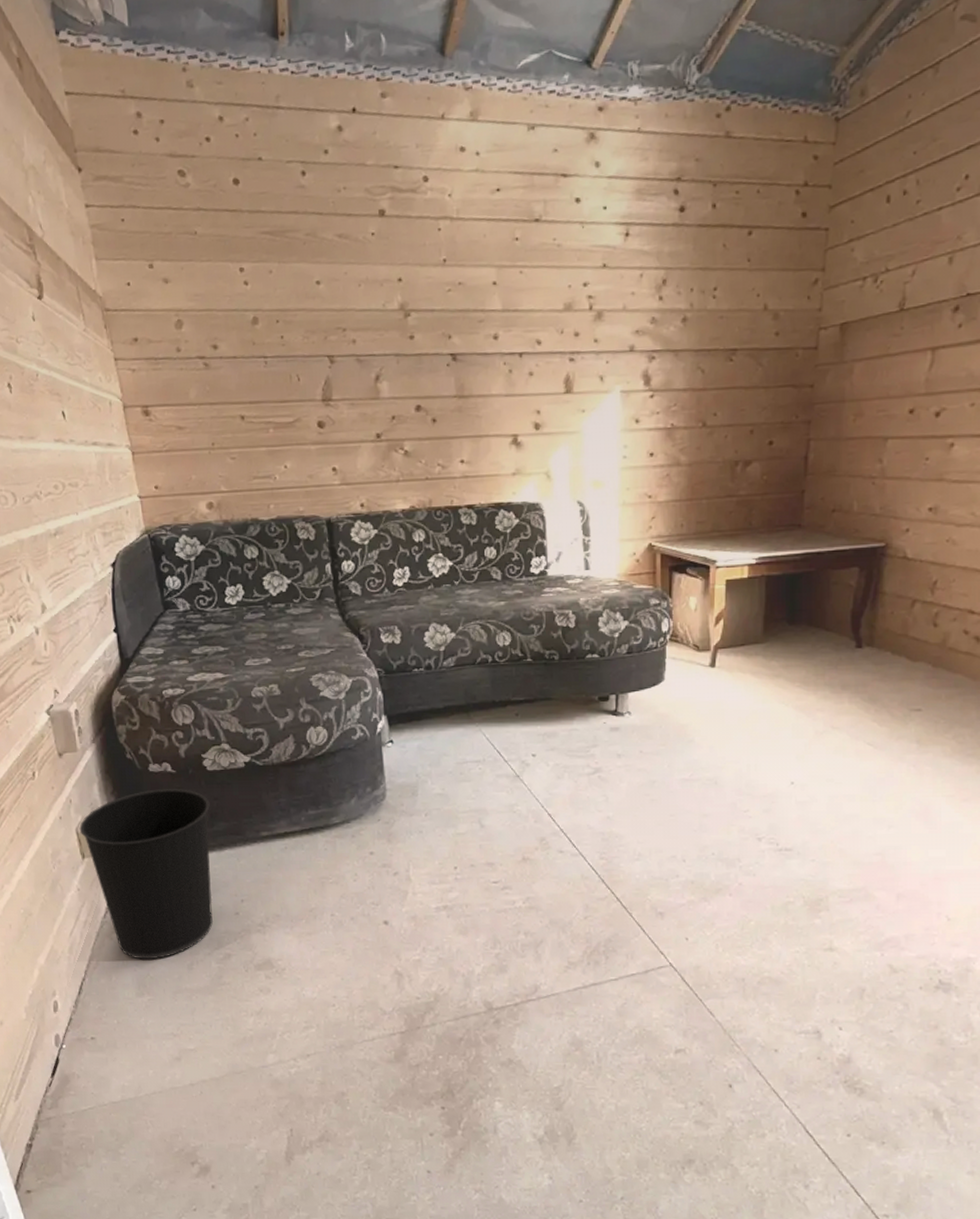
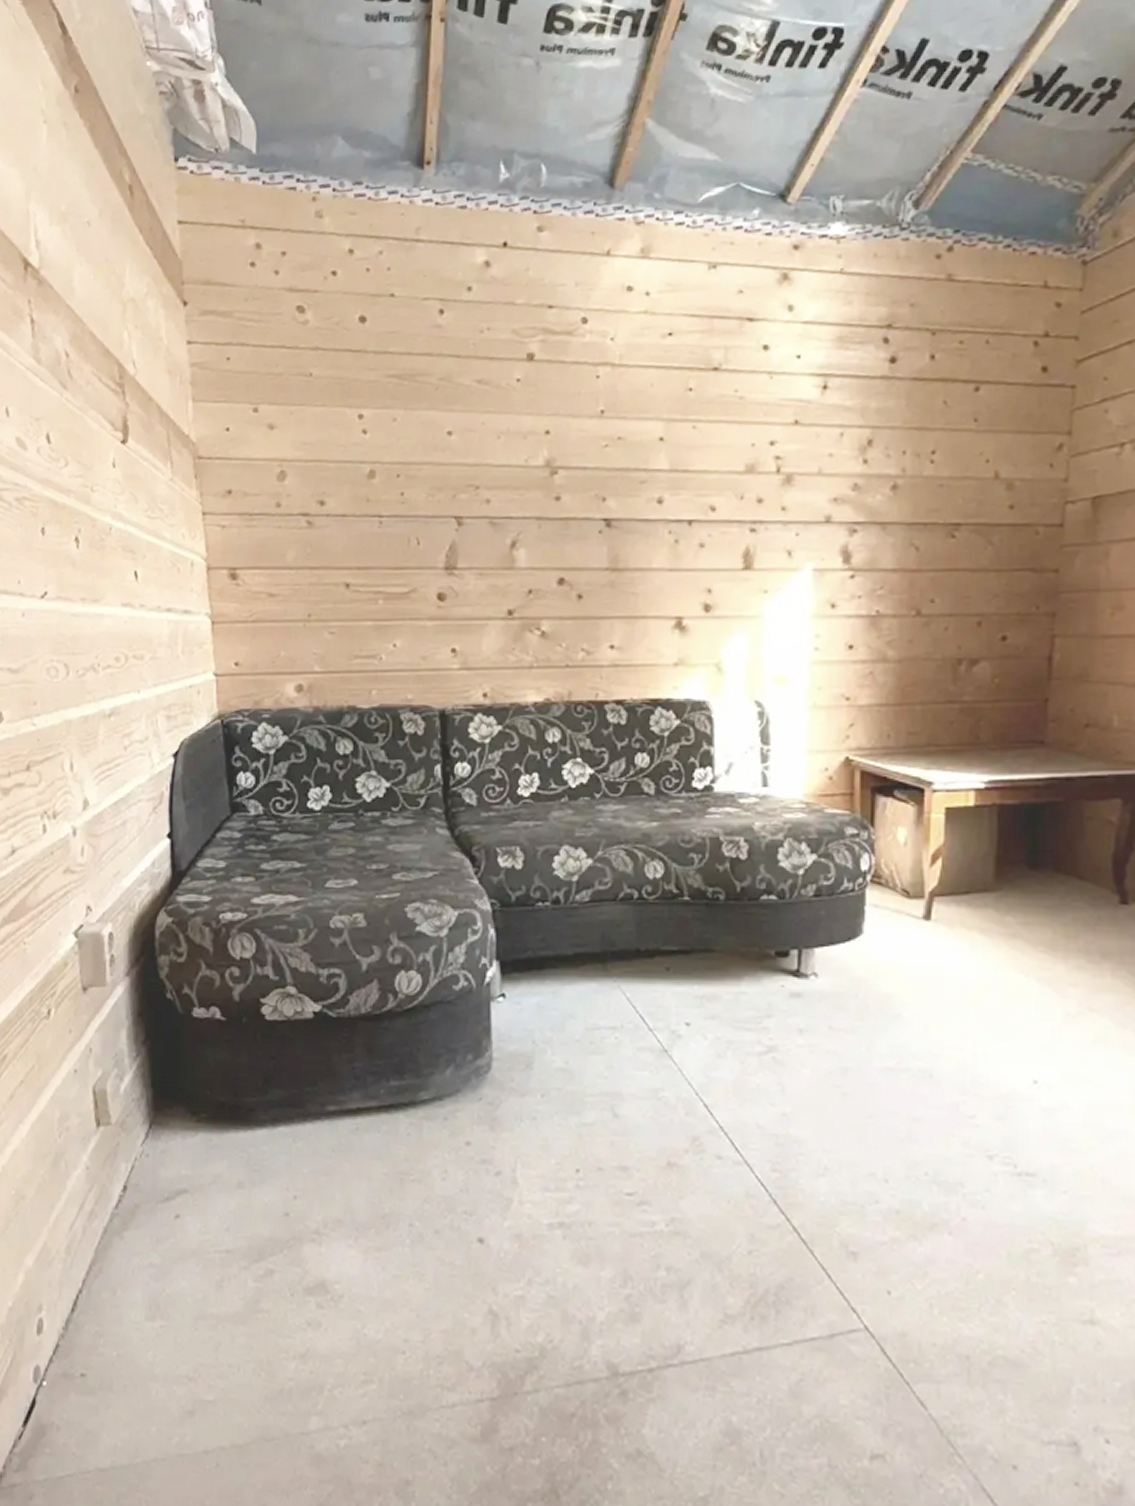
wastebasket: present [79,789,213,960] -> none [97,1041,265,1271]

